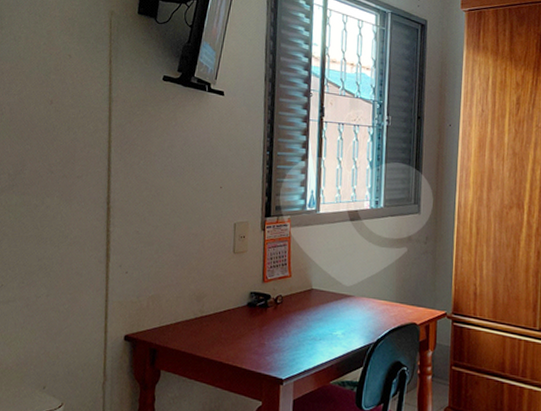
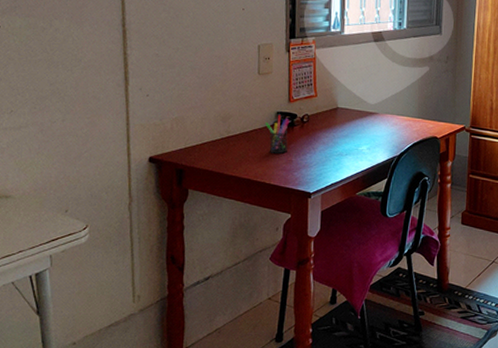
pen holder: none [239,295,263,336] -> present [265,115,289,154]

